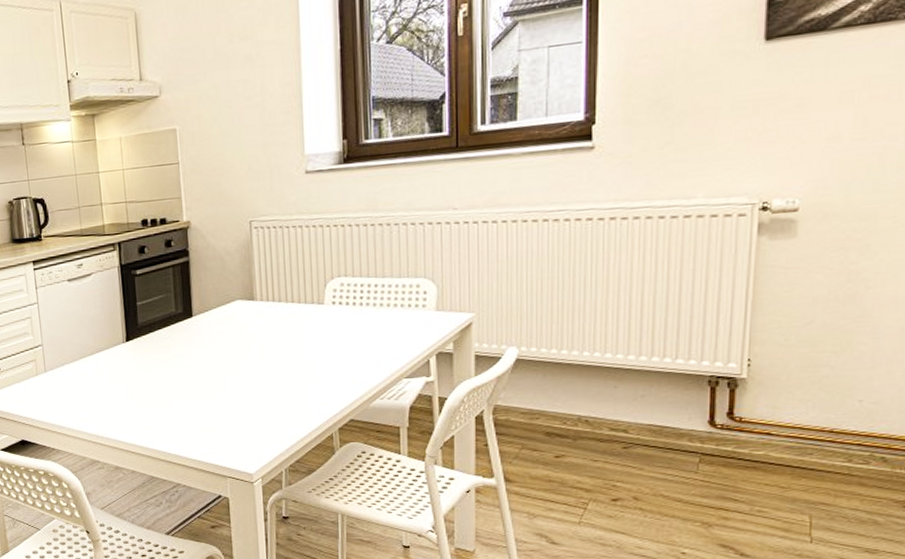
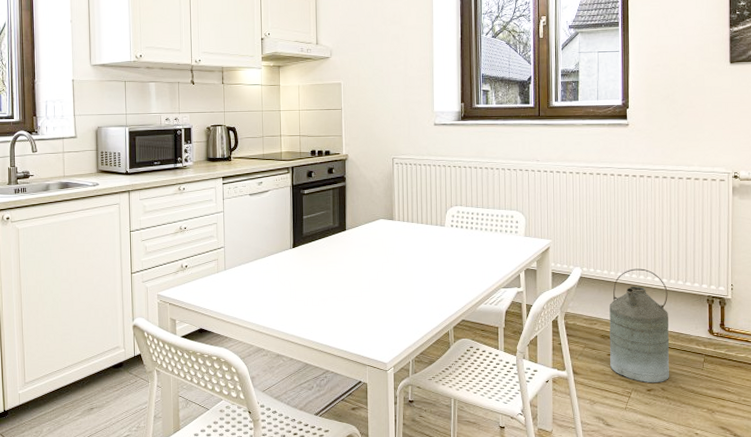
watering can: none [558,344,649,492] -> present [609,268,670,384]

